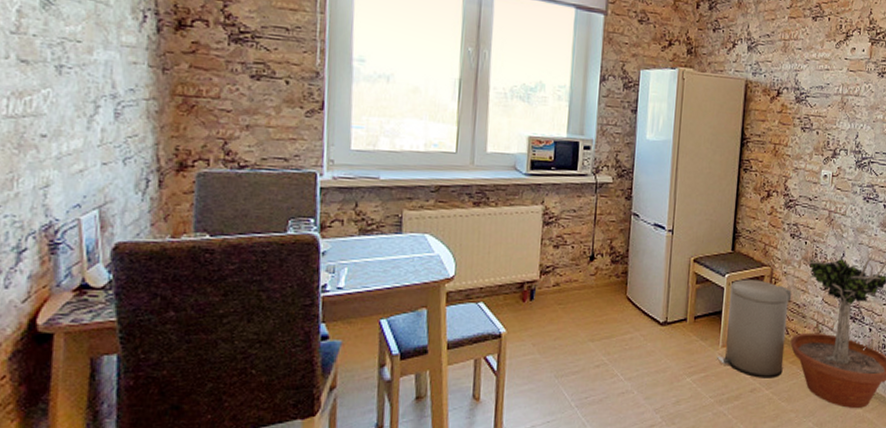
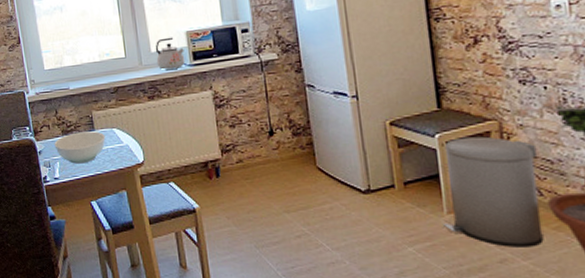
bowl: none [345,233,414,273] -> present [54,131,106,164]
kettle: none [490,139,523,177] -> present [155,37,185,70]

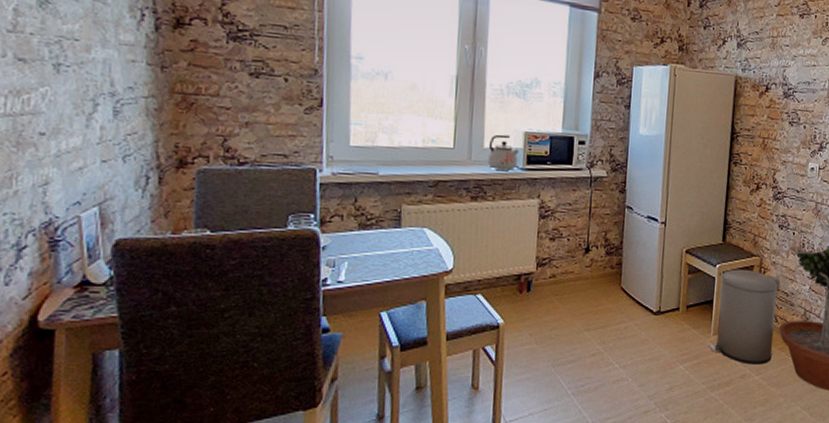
bowl: present [54,131,106,164] -> none [345,228,413,266]

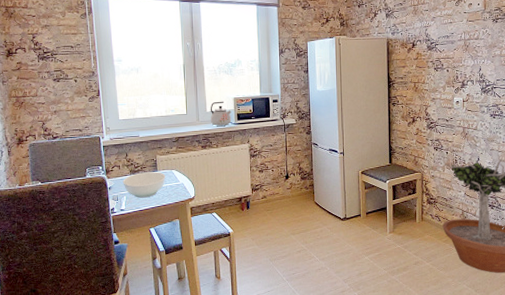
bowl: none [345,228,413,266] -> present [123,172,166,198]
pedal bin: present [709,269,781,365] -> none [387,183,440,254]

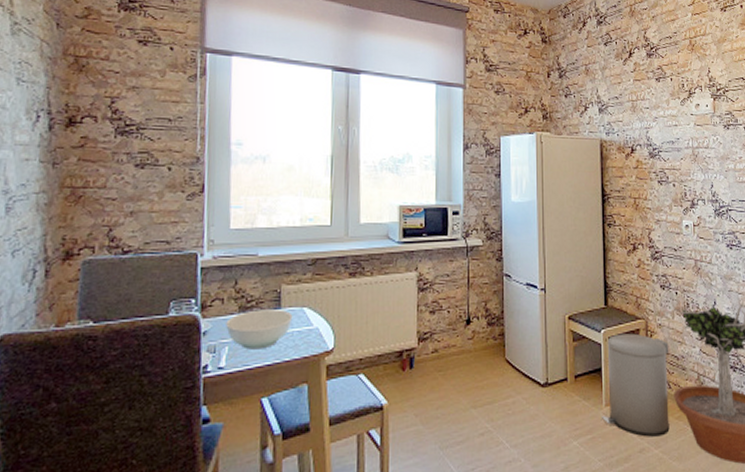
kettle: present [210,101,232,127] -> none [364,209,395,246]
pedal bin: none [387,183,440,254] -> present [602,333,670,437]

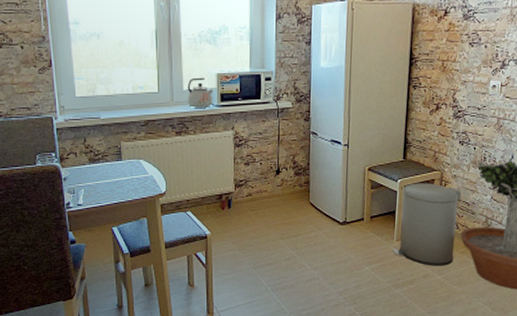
bowl: present [226,309,293,350] -> none [80,161,132,192]
kettle: none [364,209,395,246] -> present [187,77,213,109]

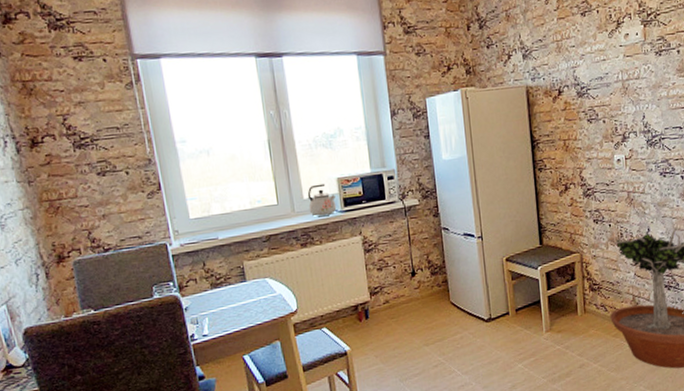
pedal bin: present [392,183,462,266] -> none [543,266,607,355]

